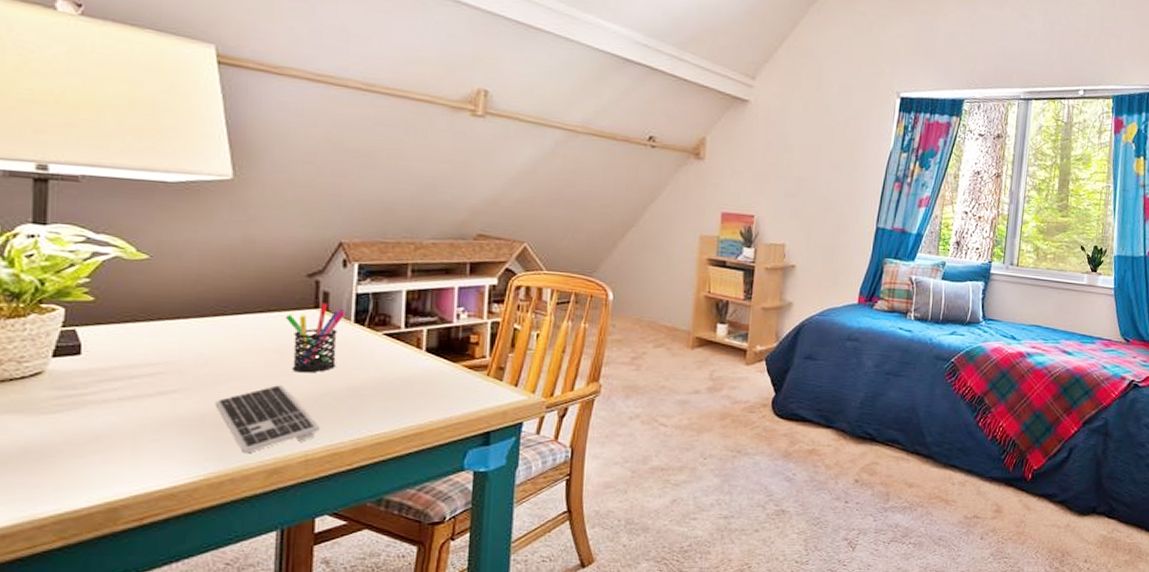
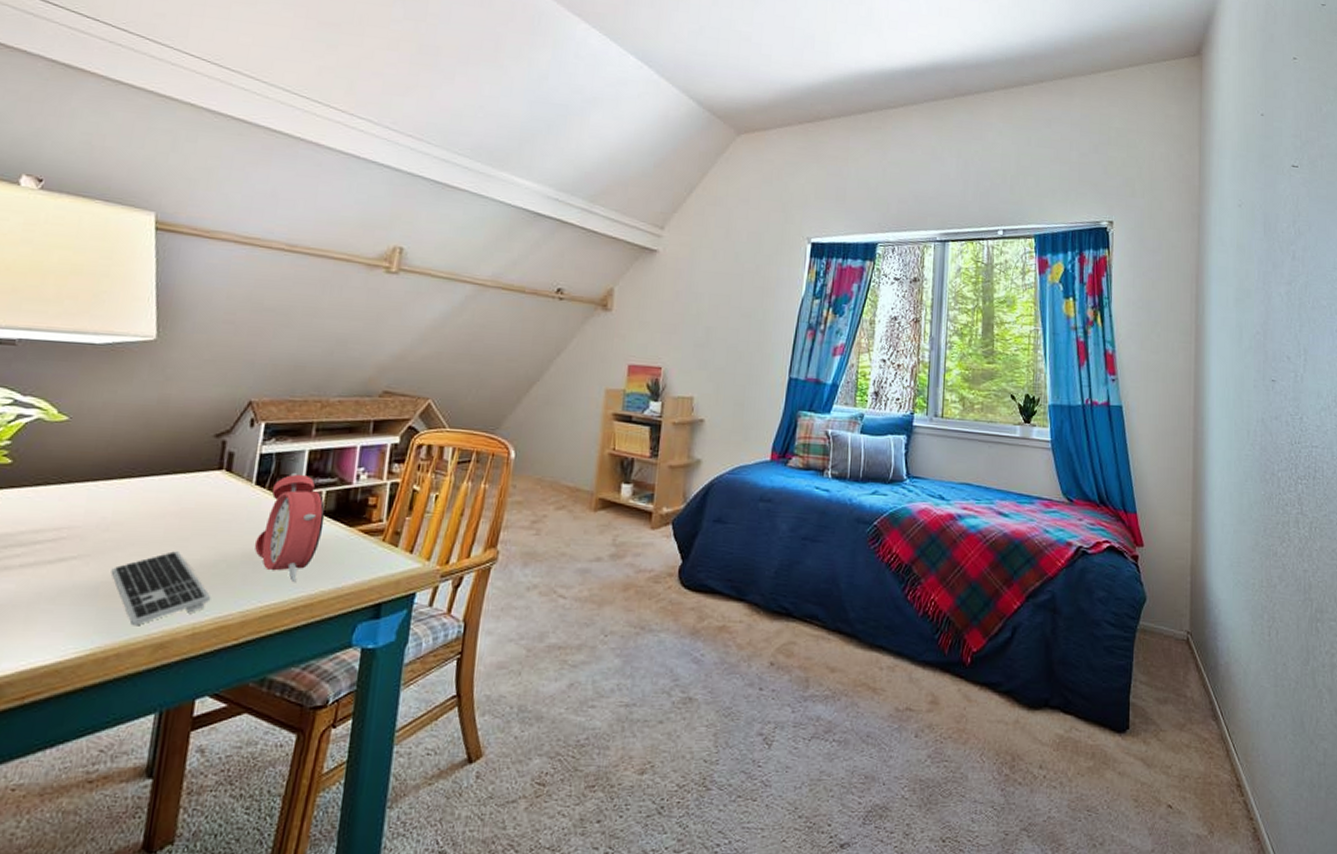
pen holder: present [284,303,345,373] -> none [188,464,248,538]
alarm clock: none [358,312,428,414] -> present [254,473,325,583]

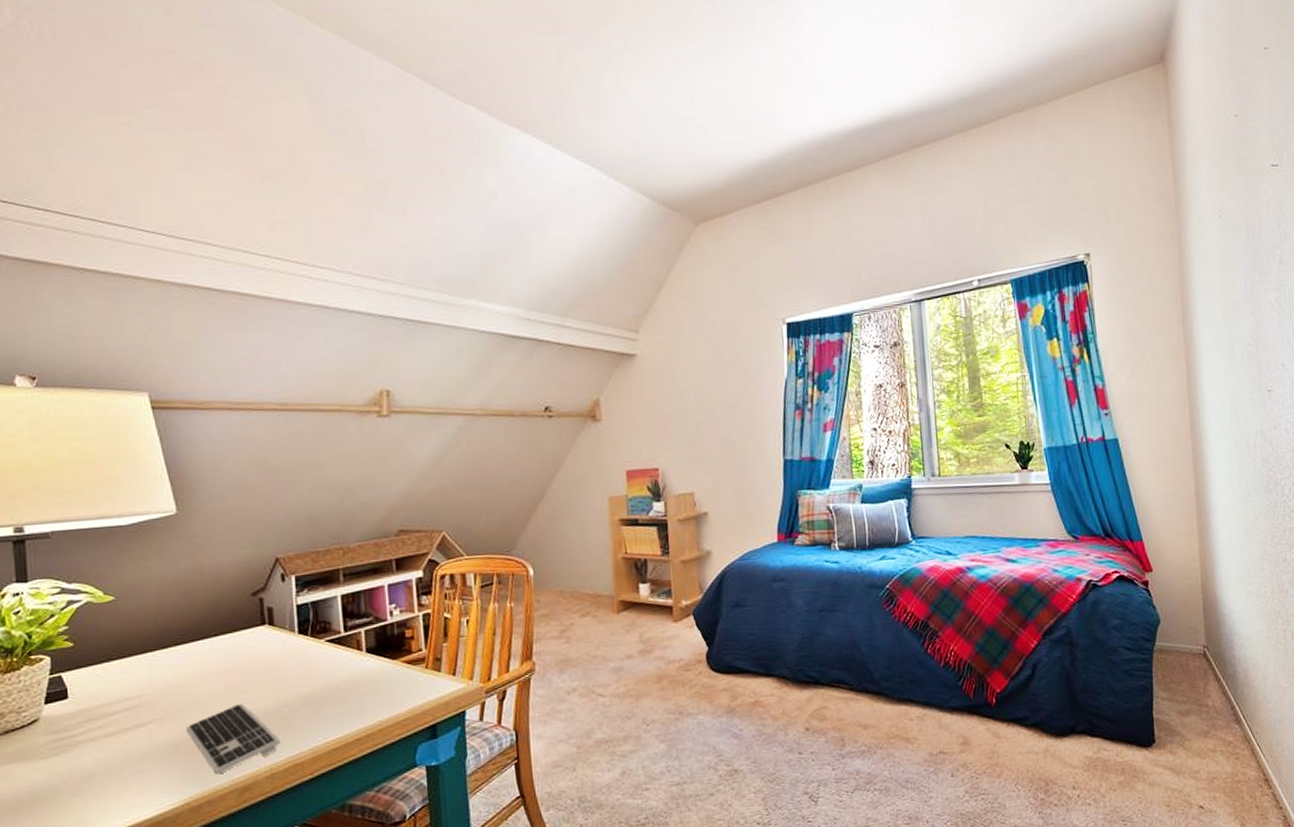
alarm clock: present [254,473,325,583] -> none [309,618,369,717]

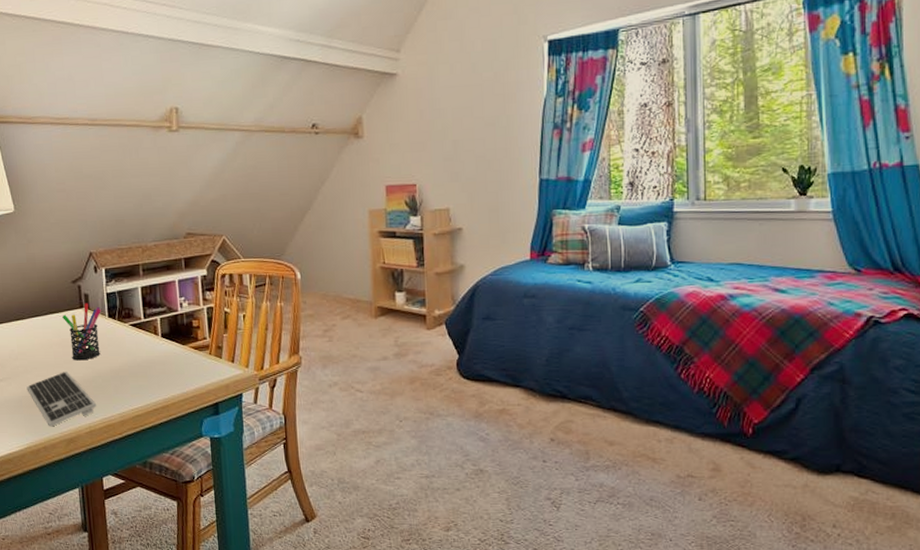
pen holder: none [236,618,289,690] -> present [61,303,101,361]

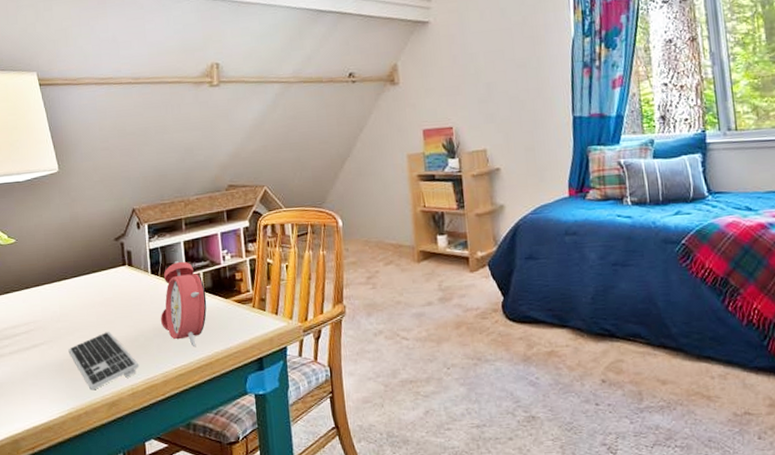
pen holder: present [61,303,101,361] -> none [104,260,144,320]
alarm clock: none [117,306,164,391] -> present [160,261,207,348]

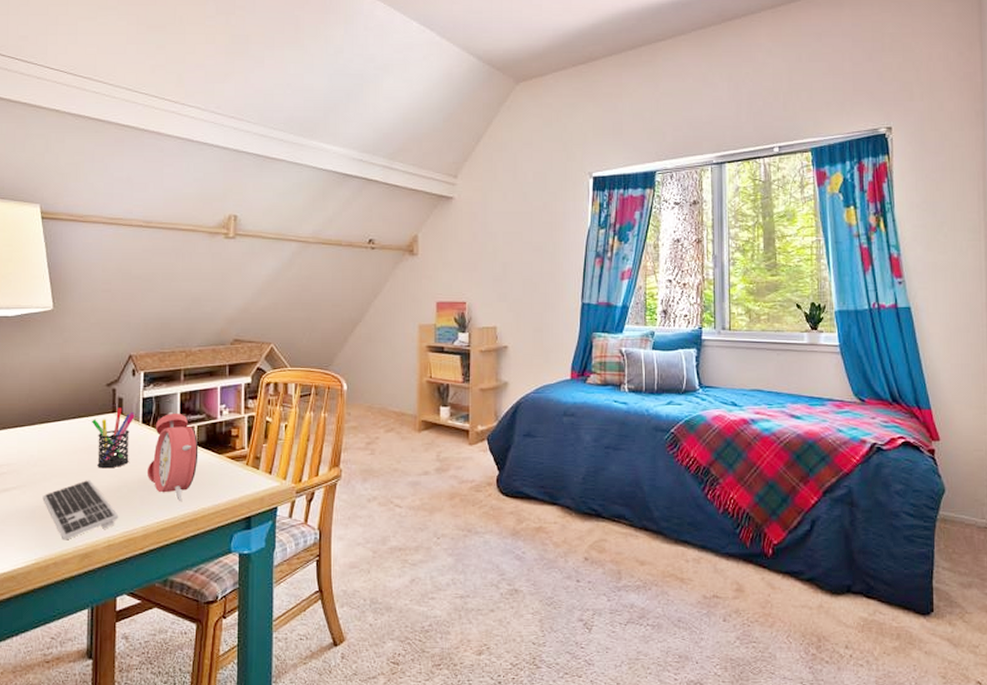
pen holder: none [104,260,144,320] -> present [91,407,135,469]

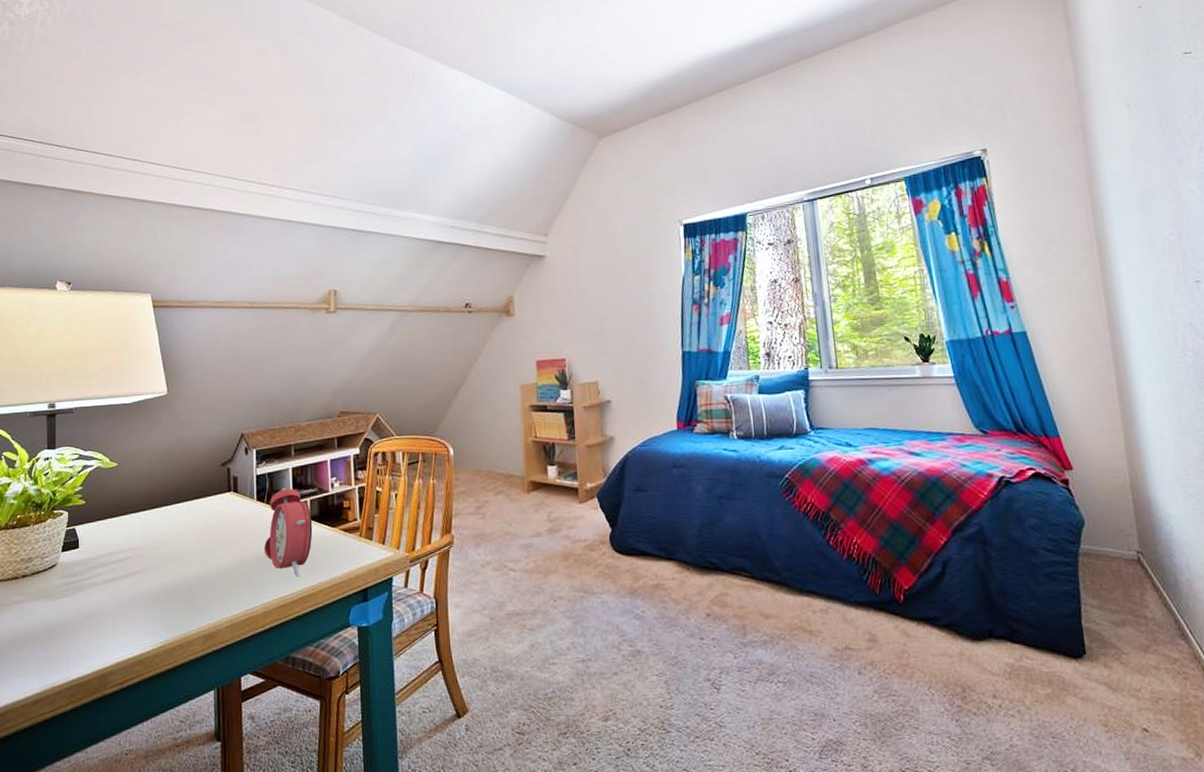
keyboard: present [42,480,119,541] -> none [165,560,239,622]
pen holder: present [91,407,135,469] -> none [208,486,250,548]

